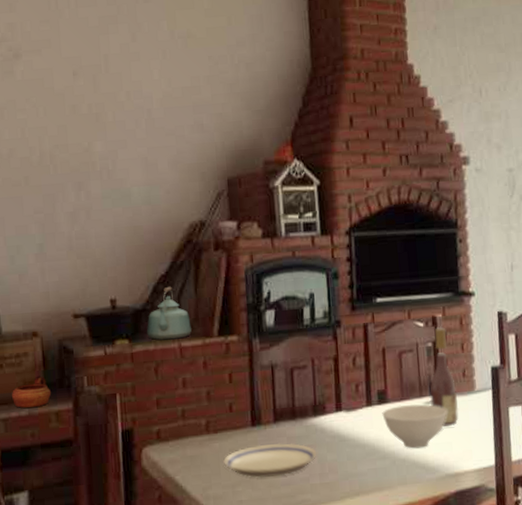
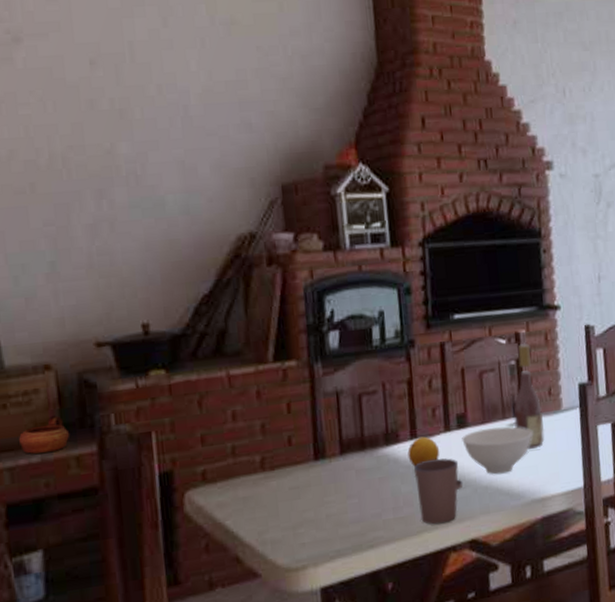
kettle: present [146,286,192,341] -> none [187,307,242,369]
plate: present [223,442,317,478] -> none [282,476,390,517]
fruit: none [333,409,362,437] -> present [407,436,440,467]
cup: none [339,430,383,492] -> present [414,458,464,525]

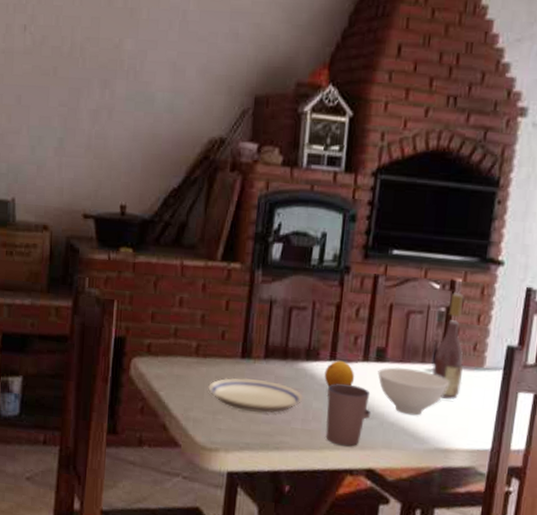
ceramic pot: present [18,416,69,455] -> none [17,270,53,299]
plate: none [282,476,390,517] -> present [208,377,303,413]

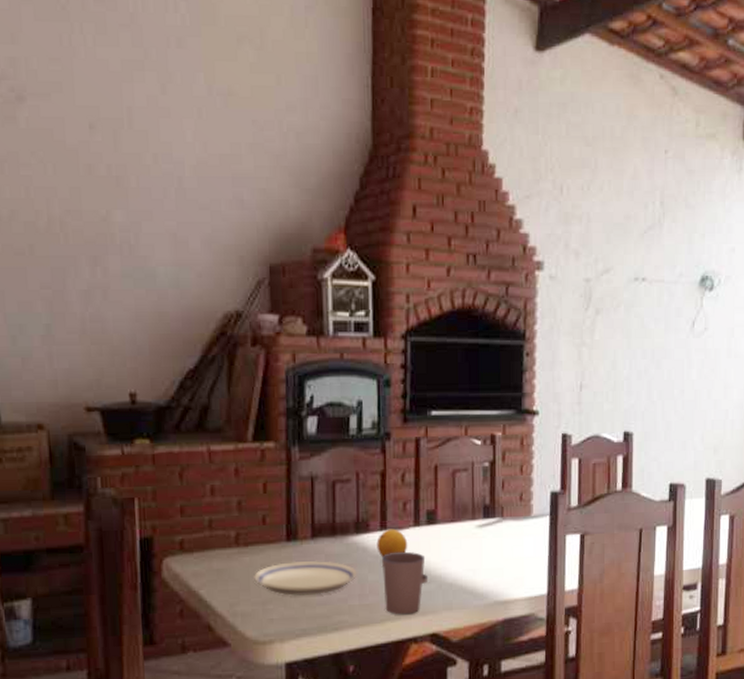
bowl: present [378,367,449,416] -> none [430,527,500,573]
wine bottle: present [432,293,464,400] -> none [483,446,513,552]

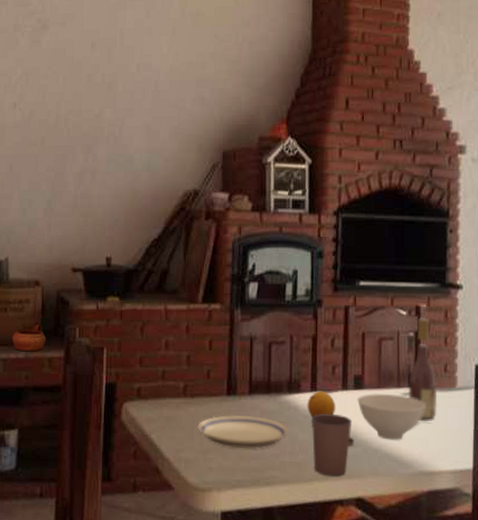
ceramic pot: none [12,474,58,509] -> present [11,323,46,352]
bowl: none [430,527,500,573] -> present [357,394,425,440]
wine bottle: none [483,446,513,552] -> present [408,318,438,421]

